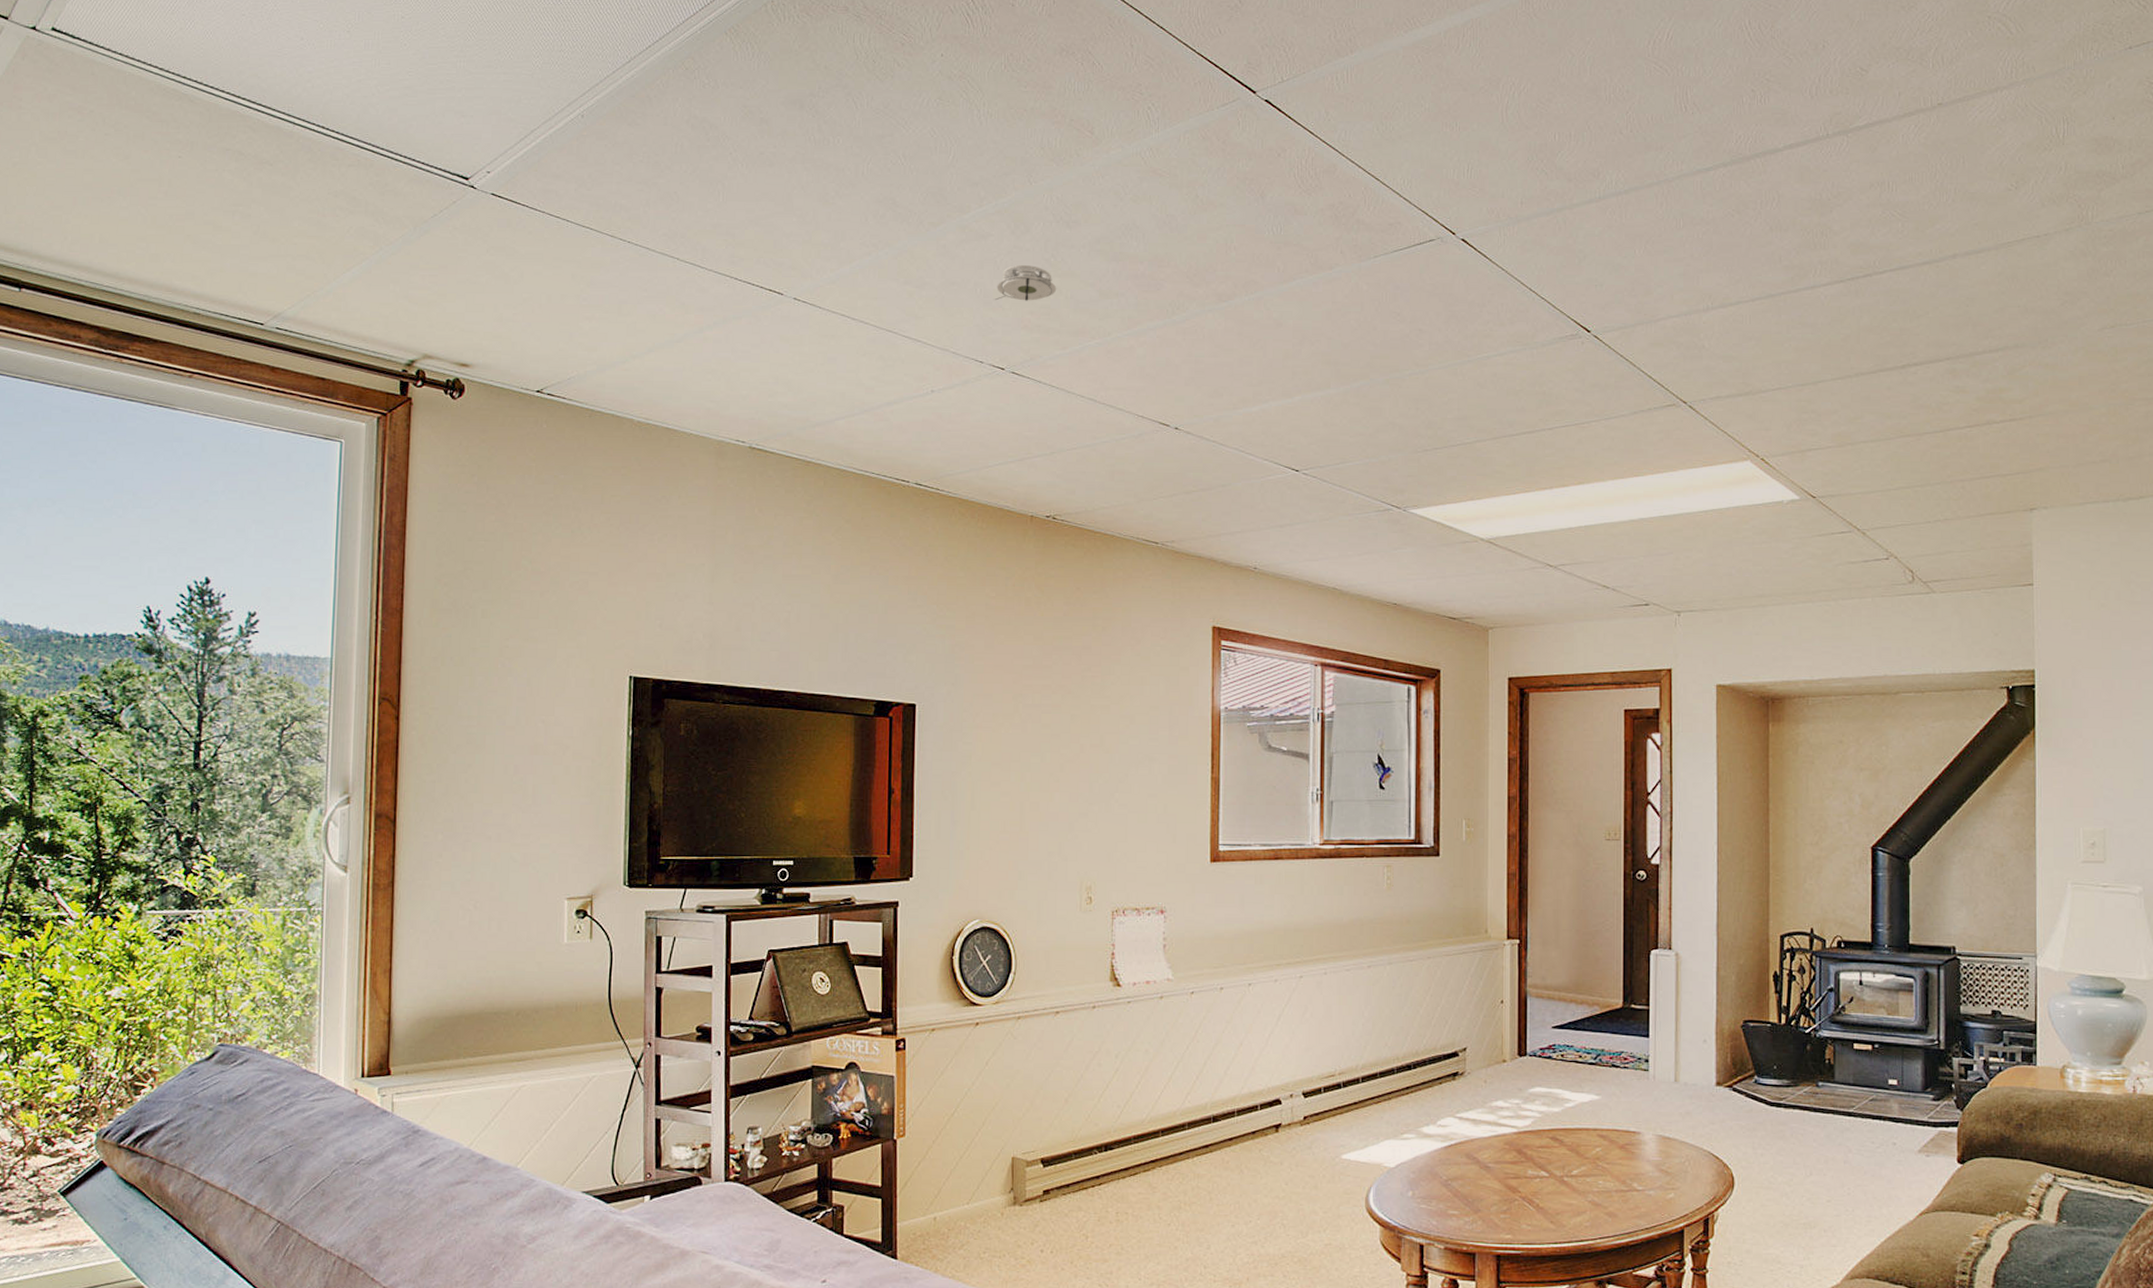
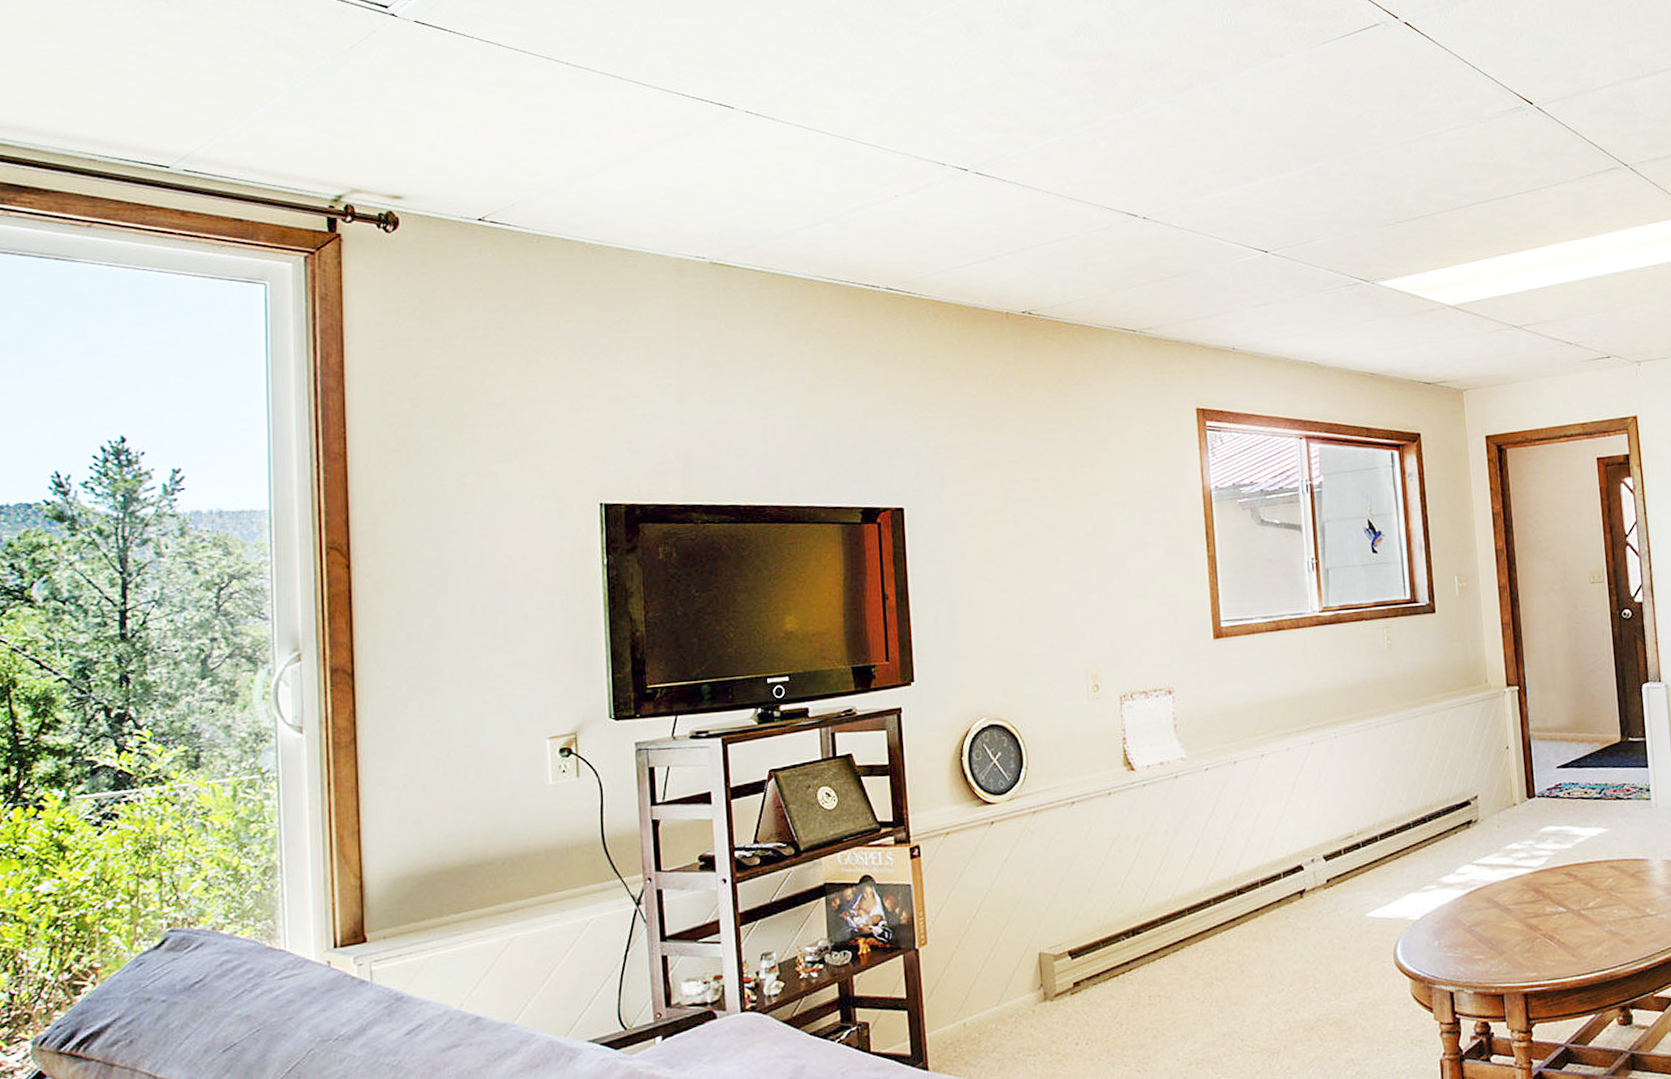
smoke detector: present [995,265,1057,301] -> none [953,67,1014,103]

